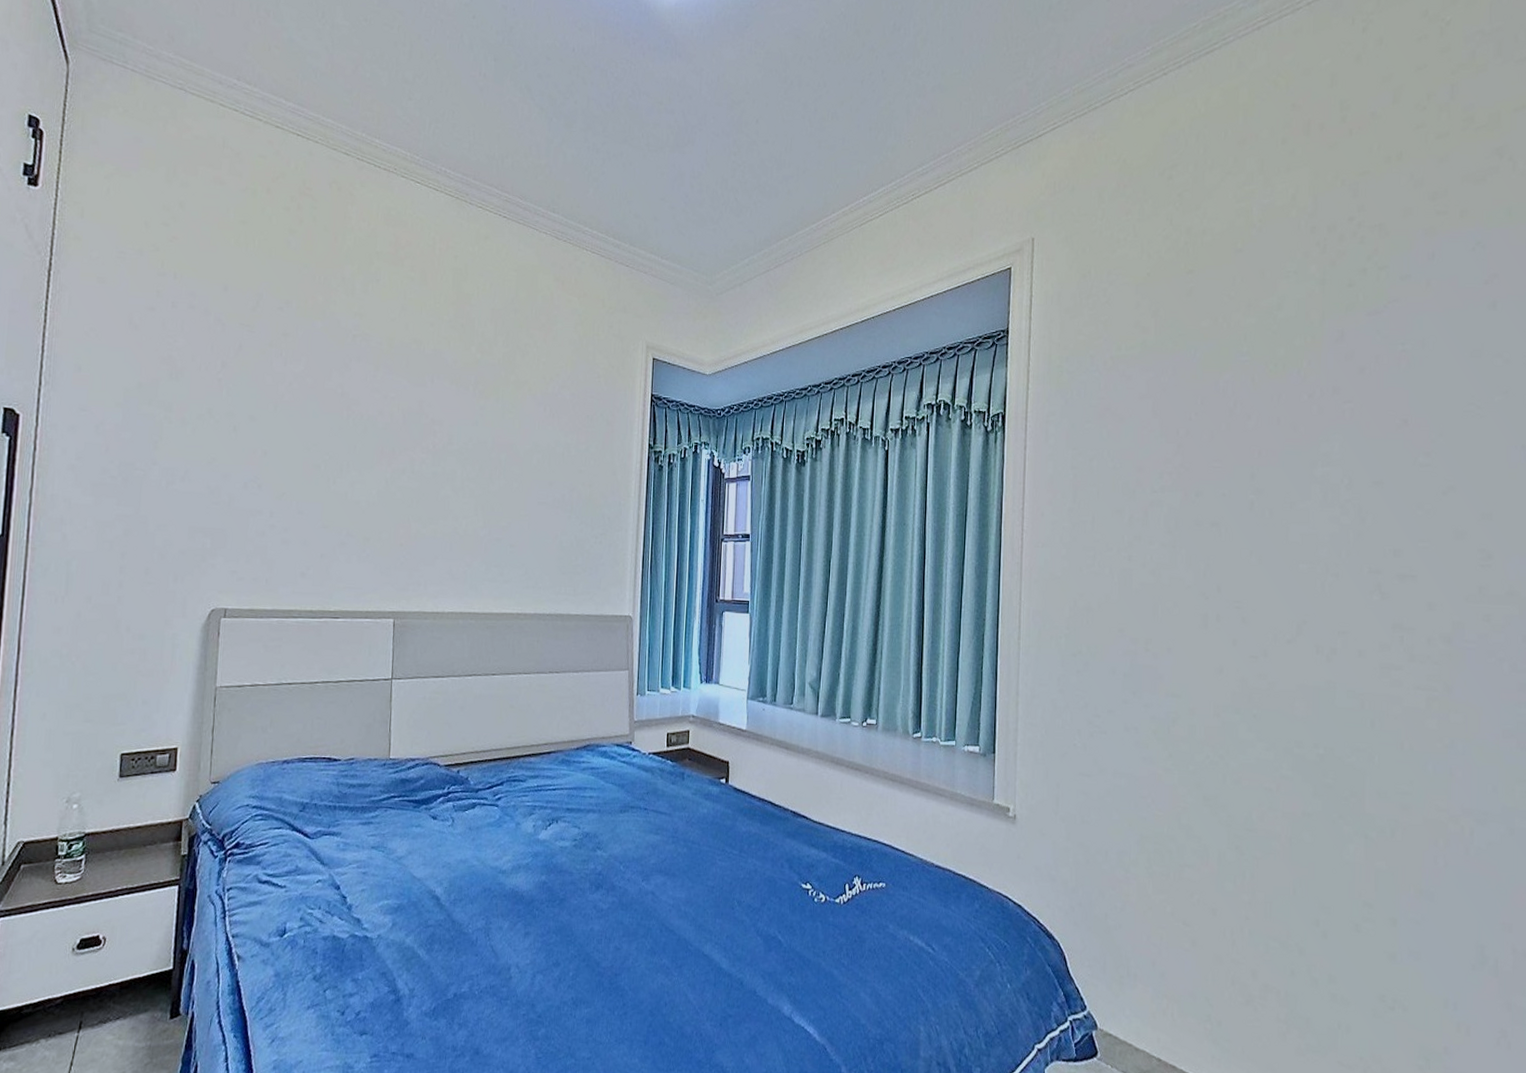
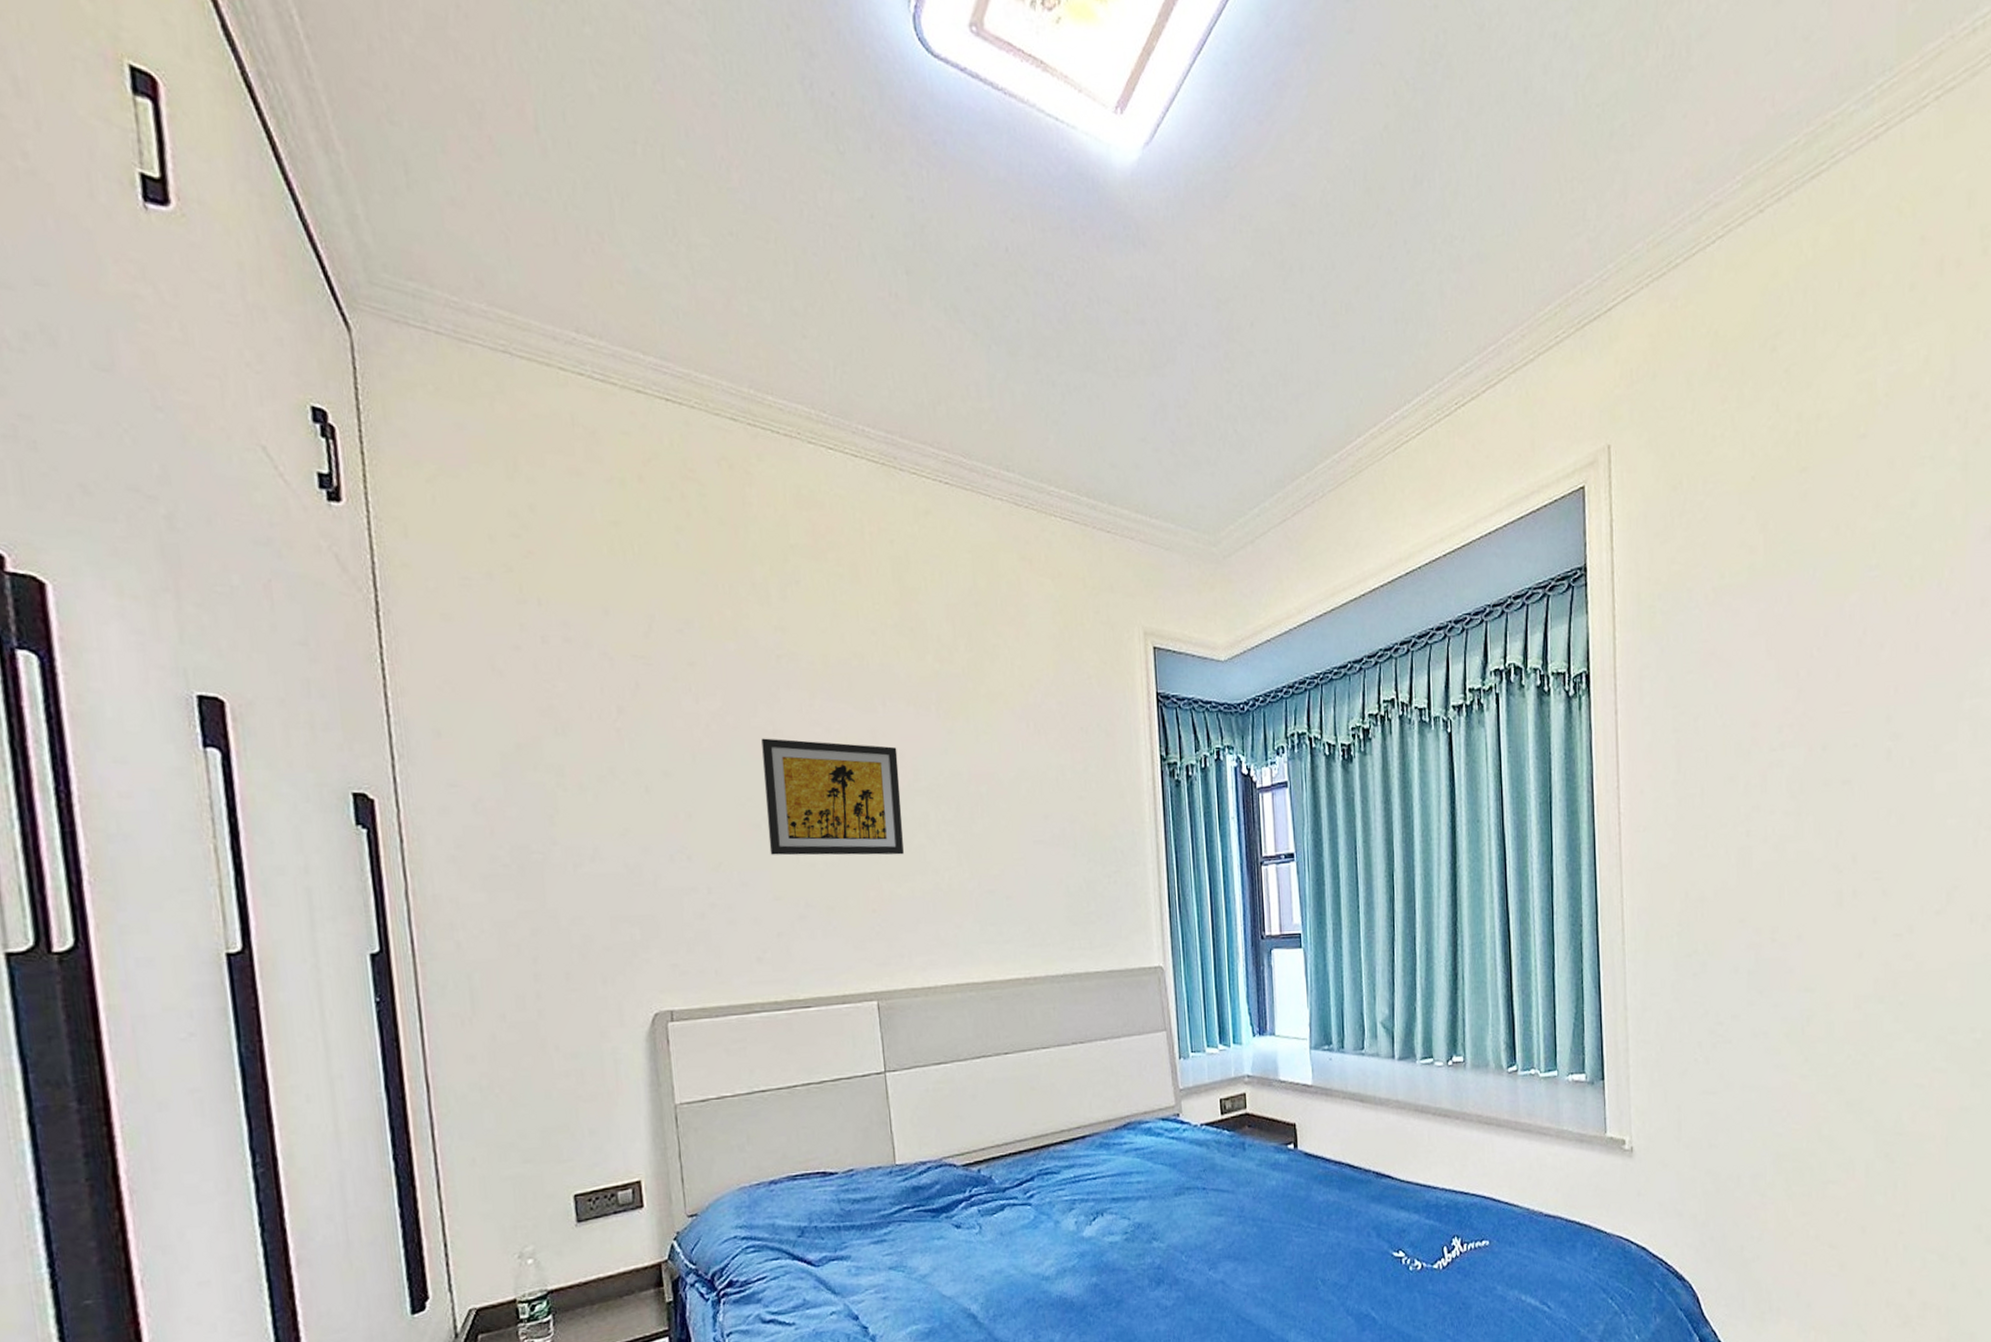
wall art: none [324,398,438,502] -> present [761,738,904,856]

